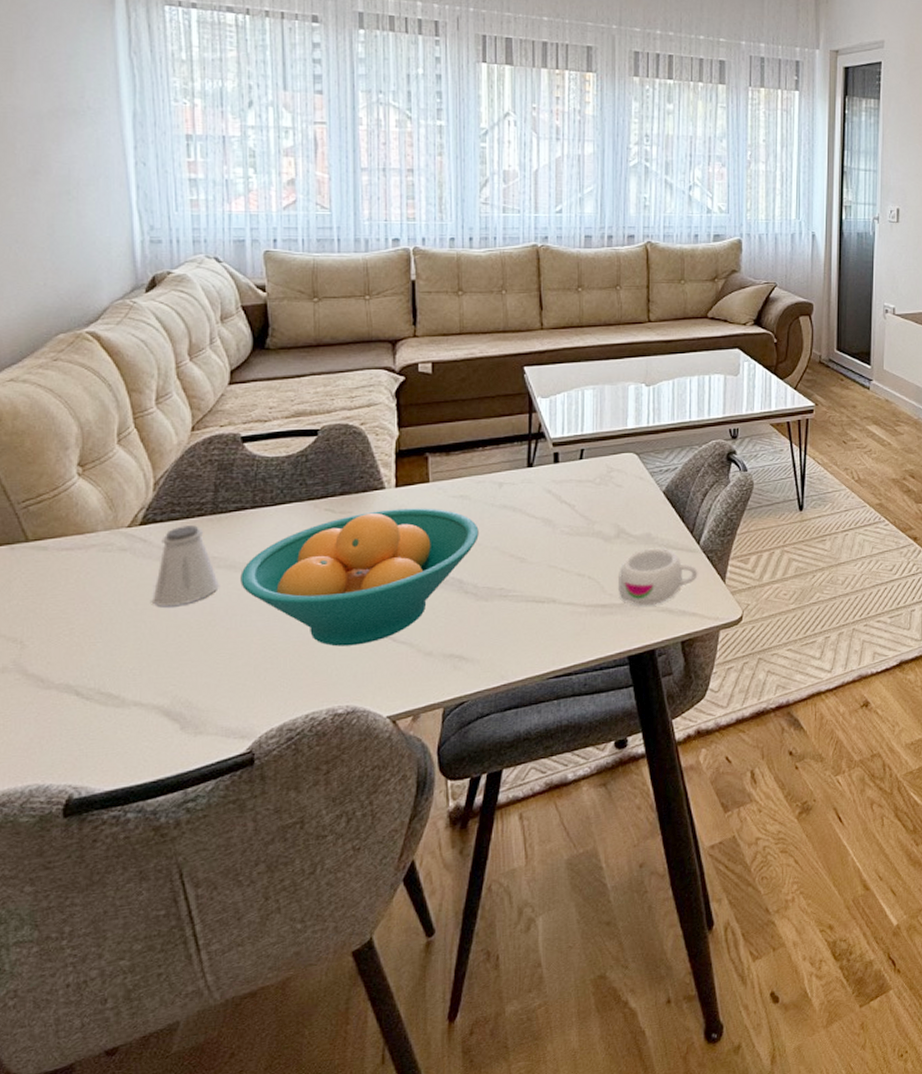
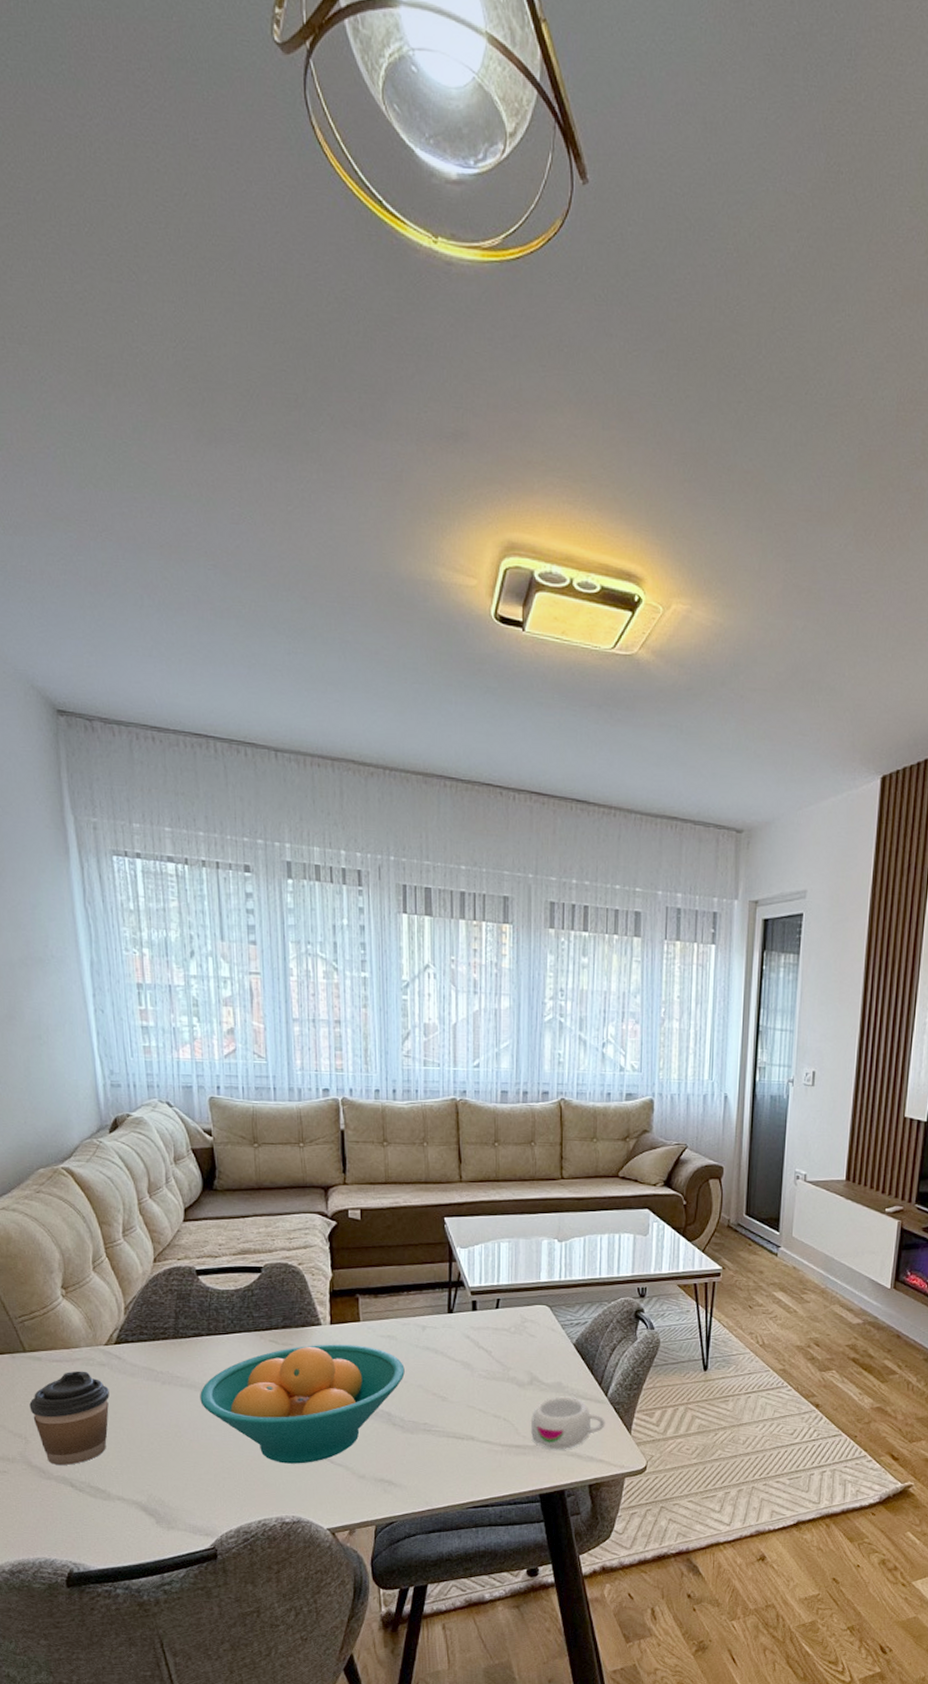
coffee cup: none [29,558,130,671] -> present [29,1371,109,1465]
saltshaker: present [153,525,219,607] -> none [128,1347,182,1418]

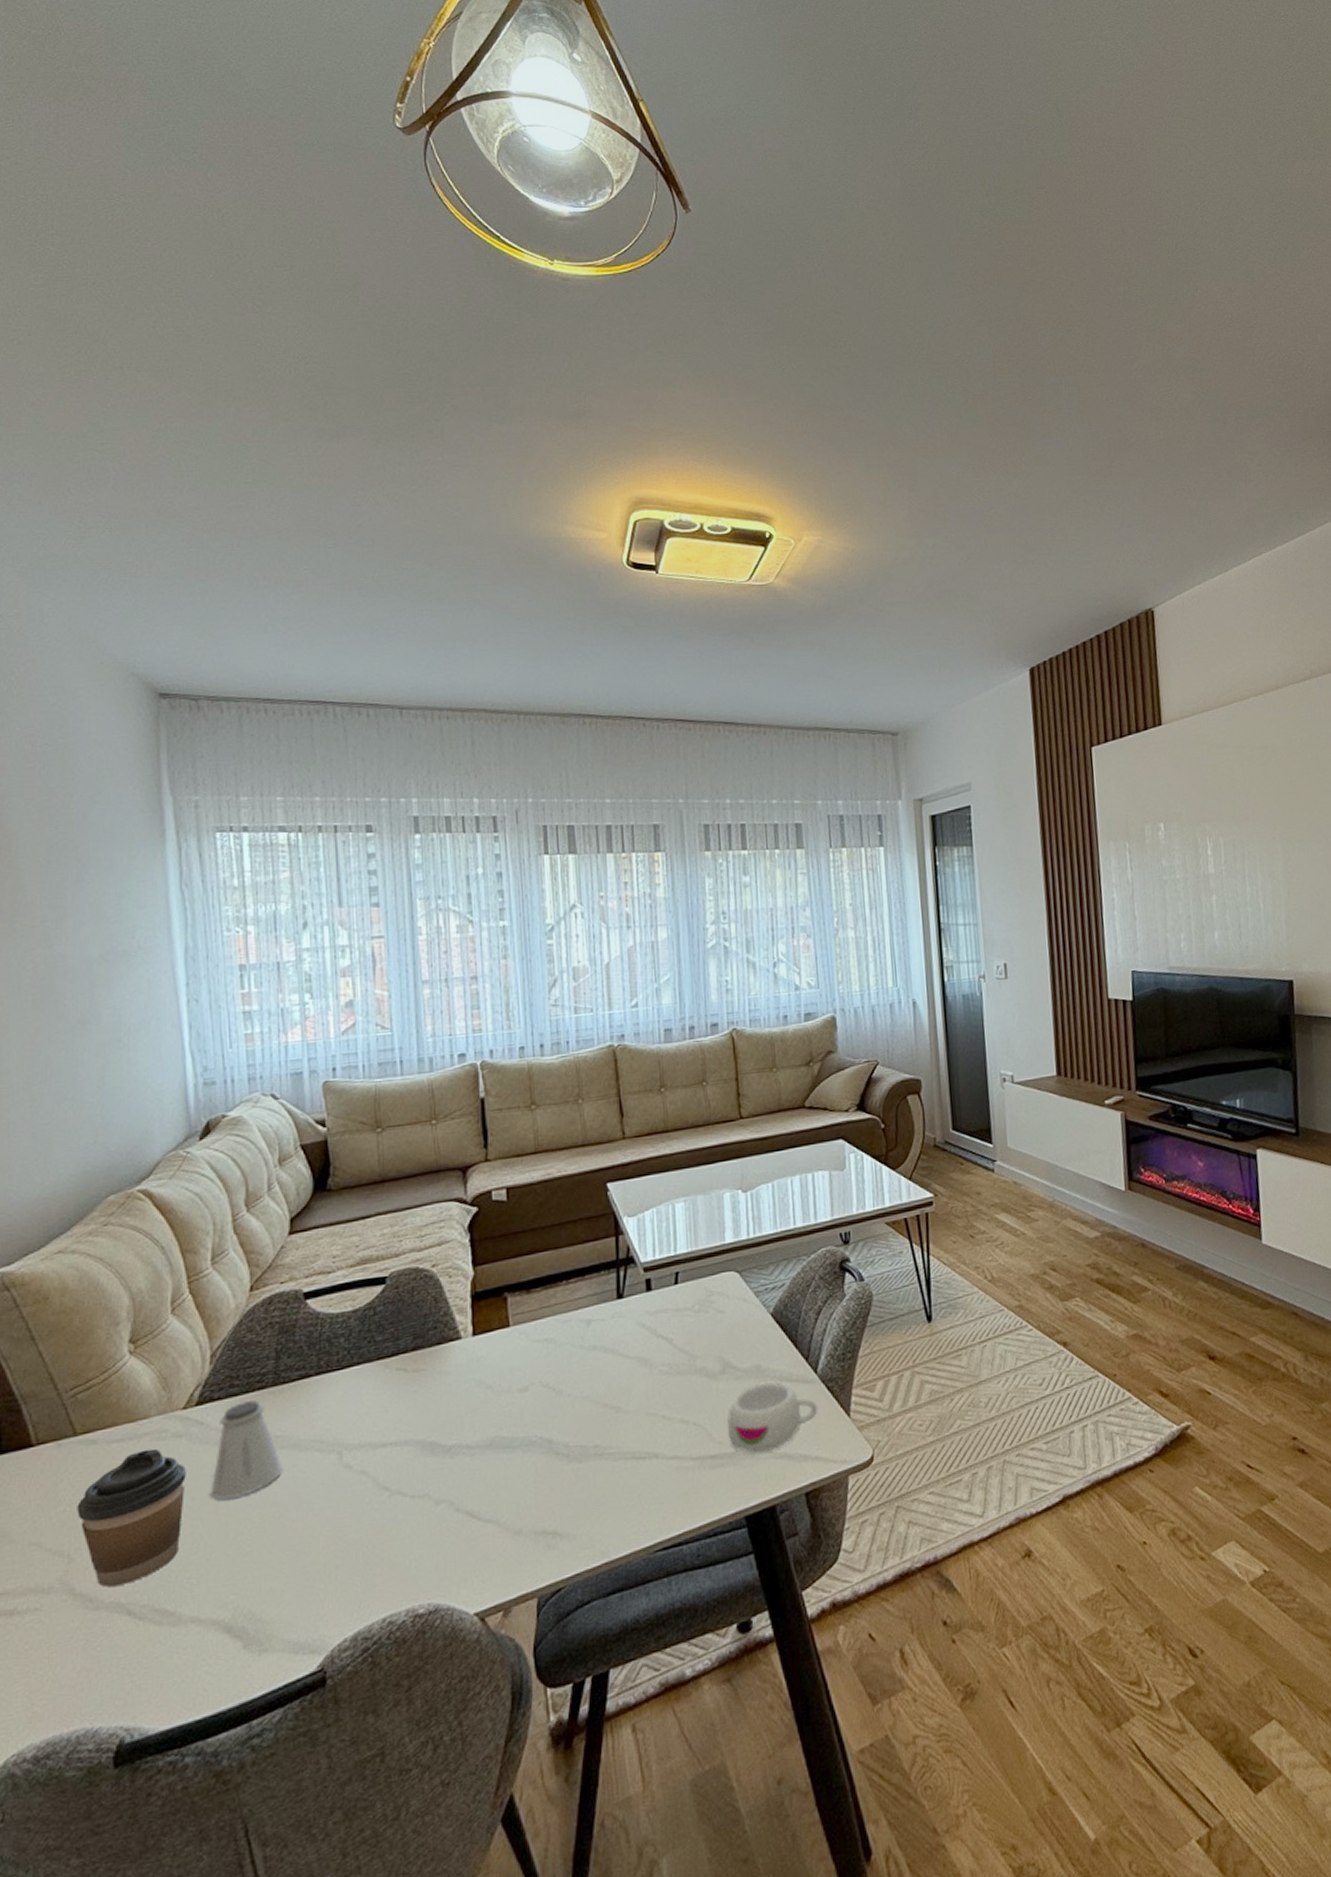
saltshaker: none [128,1347,182,1418] -> present [211,1400,283,1500]
fruit bowl: present [200,1344,405,1464] -> none [306,1356,568,1532]

